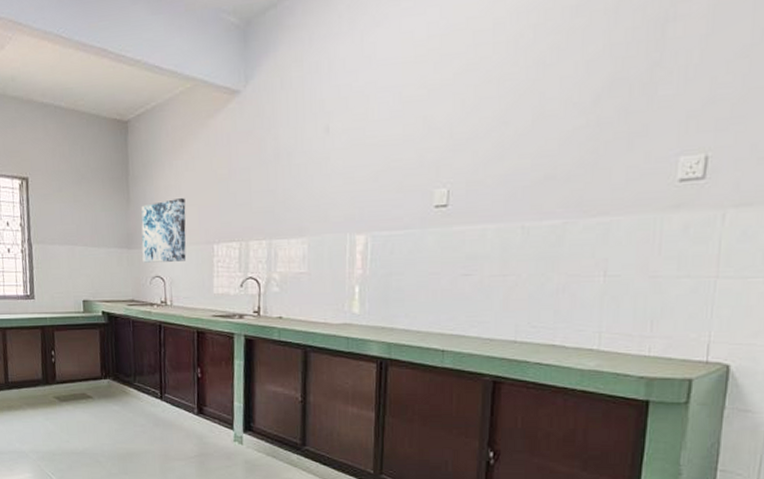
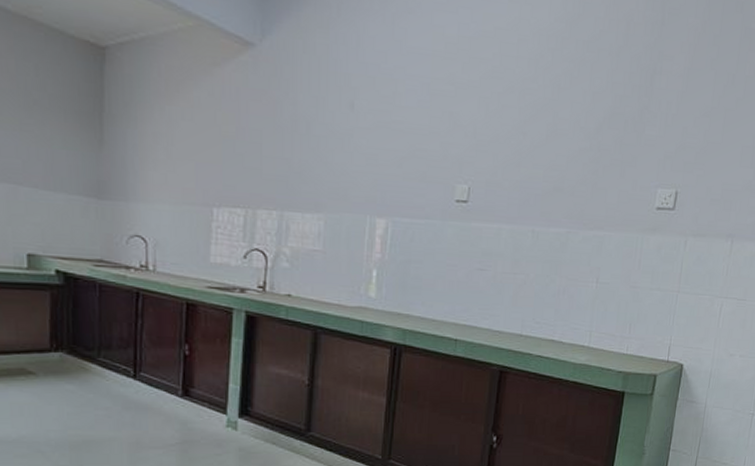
wall art: present [141,198,187,263] -> none [117,149,180,222]

